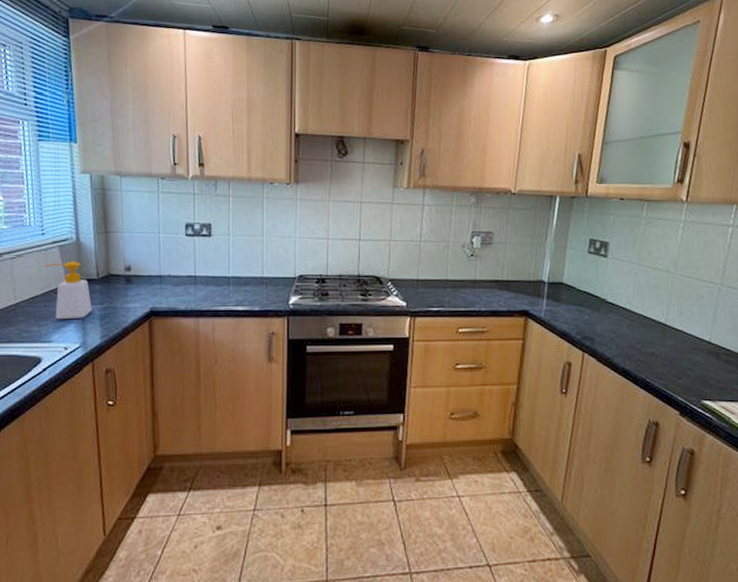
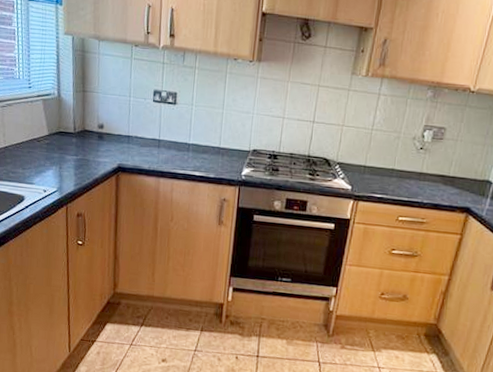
soap bottle: present [44,261,92,320] -> none [30,114,69,166]

